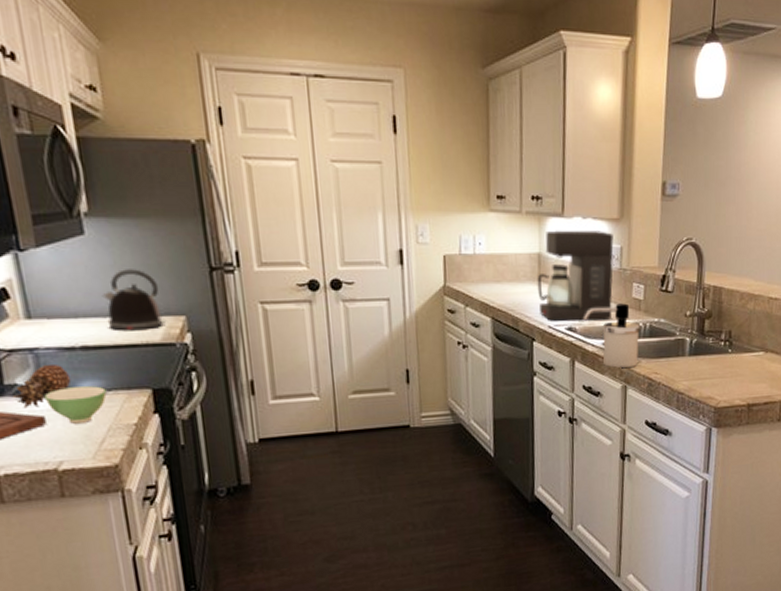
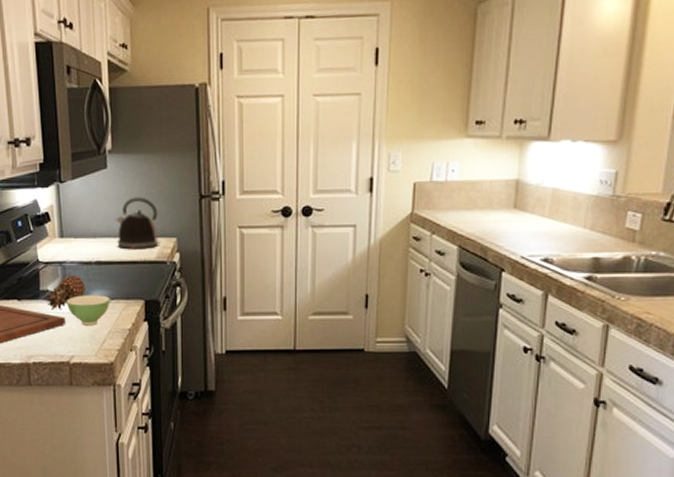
coffee maker: present [537,230,614,321] -> none [512,154,608,251]
soap dispenser: present [584,303,640,369] -> none [563,233,632,306]

